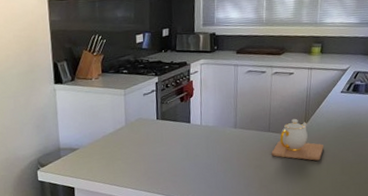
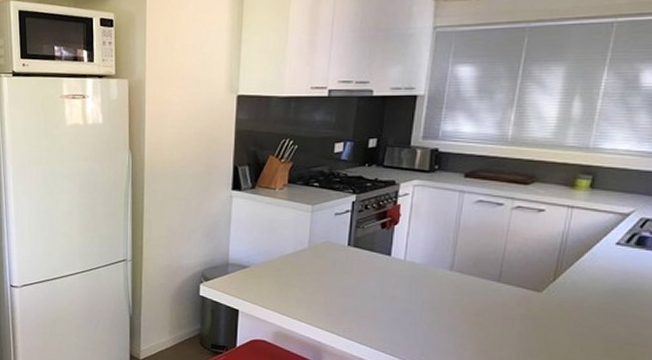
teapot: present [271,118,324,161] -> none [498,269,579,331]

